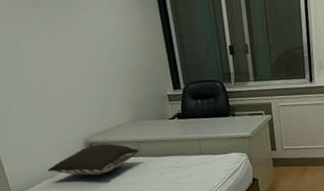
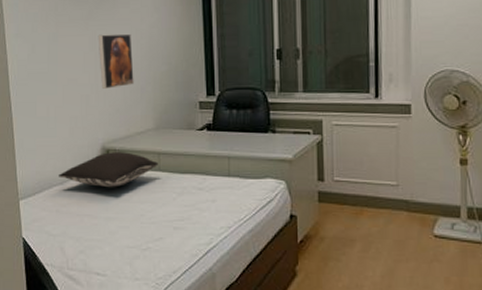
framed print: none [61,36,105,90] -> present [98,33,134,89]

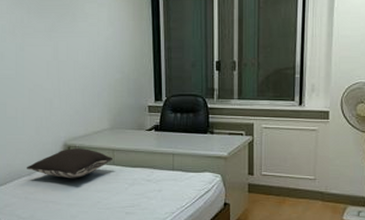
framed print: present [98,33,134,89] -> none [59,45,92,93]

